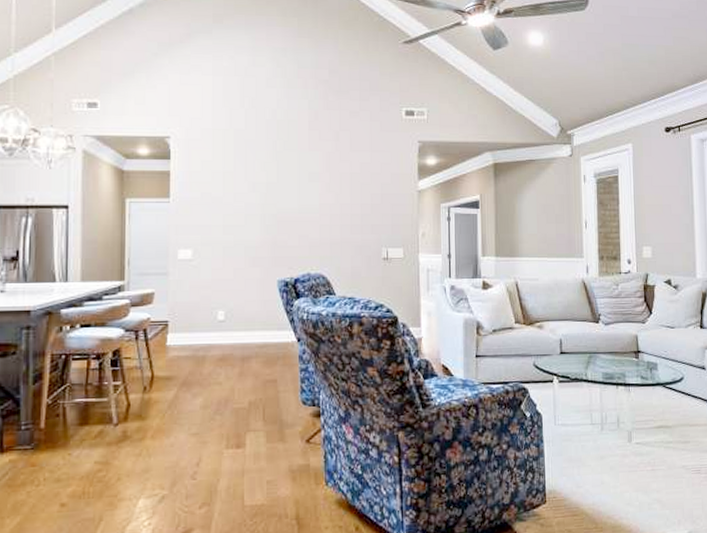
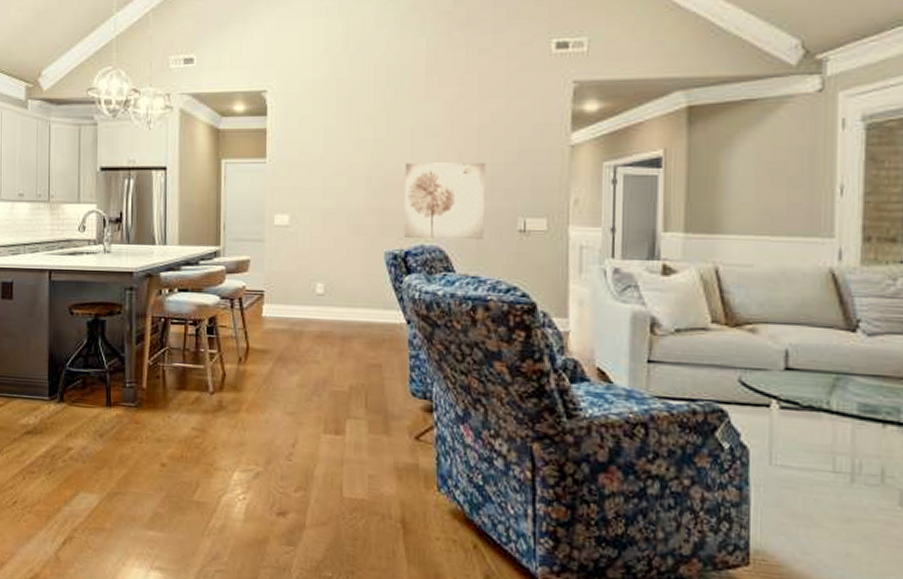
wall art: none [293,203,357,268] -> present [403,162,485,240]

